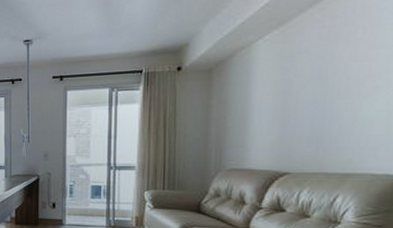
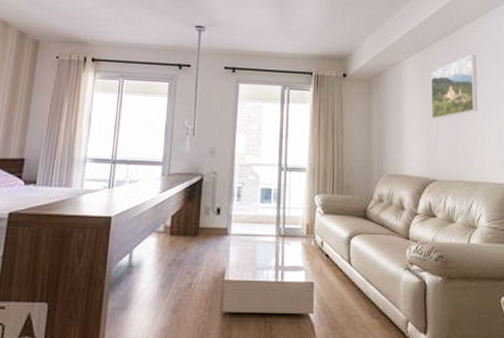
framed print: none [288,19,365,106] -> present [430,54,478,119]

